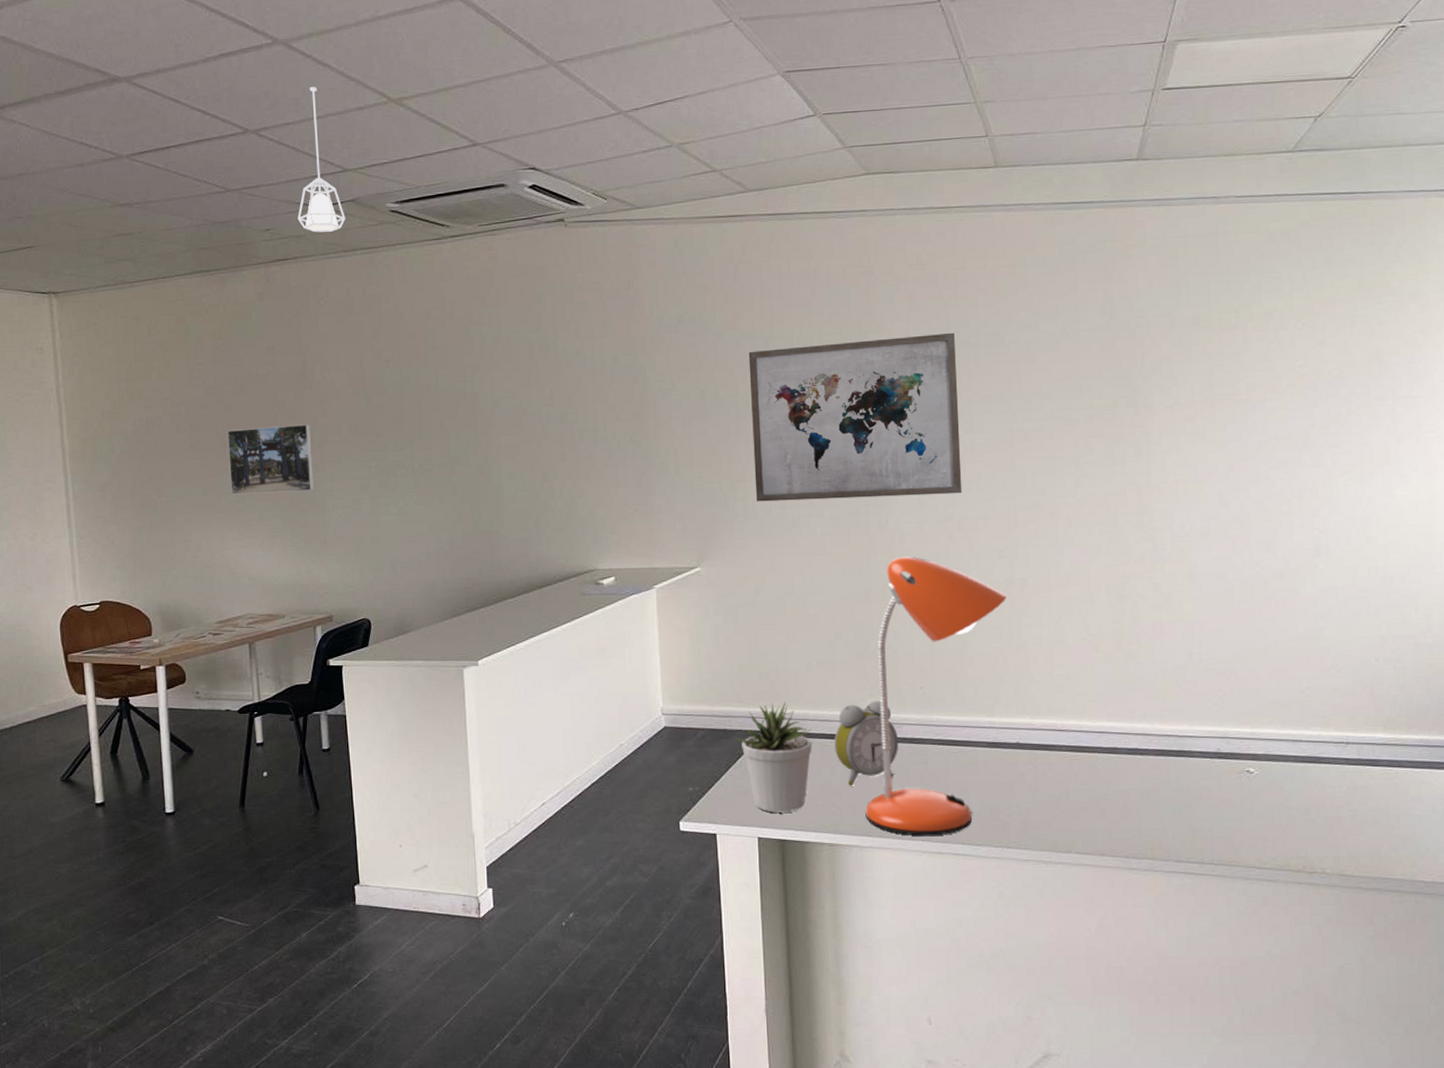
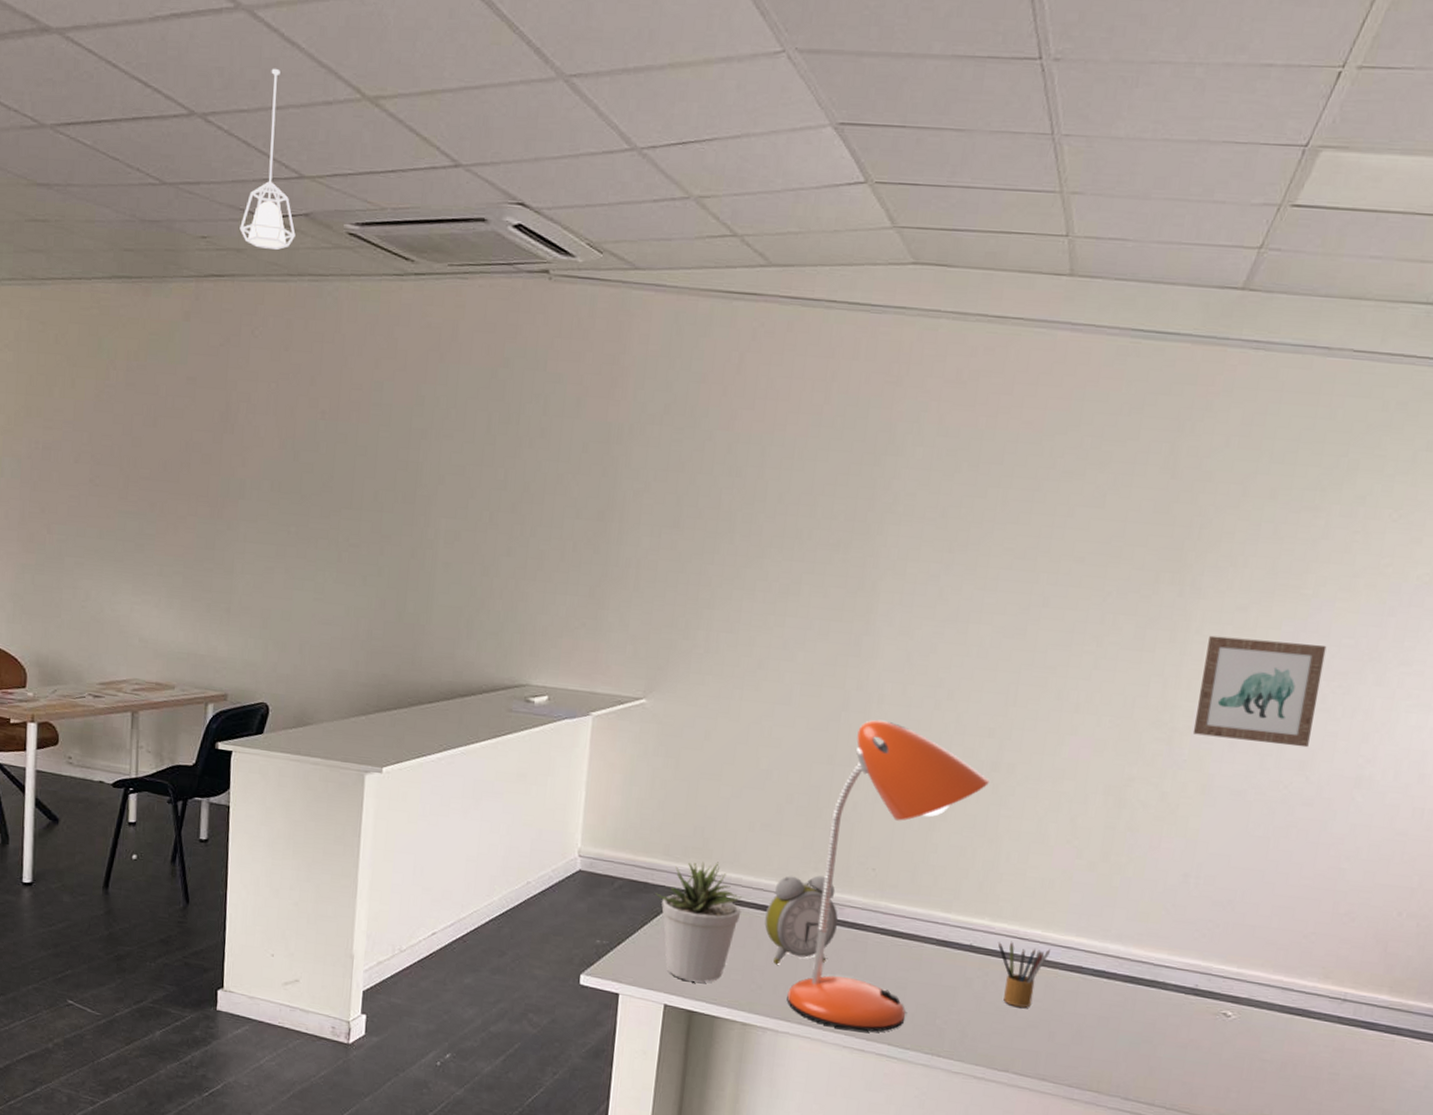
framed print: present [227,424,315,495] -> none [129,467,227,551]
wall art: present [748,332,962,502] -> none [722,458,985,658]
pencil box: none [1040,734,1087,792] -> present [998,941,1050,1008]
wall art: none [1168,441,1269,531] -> present [1192,635,1327,748]

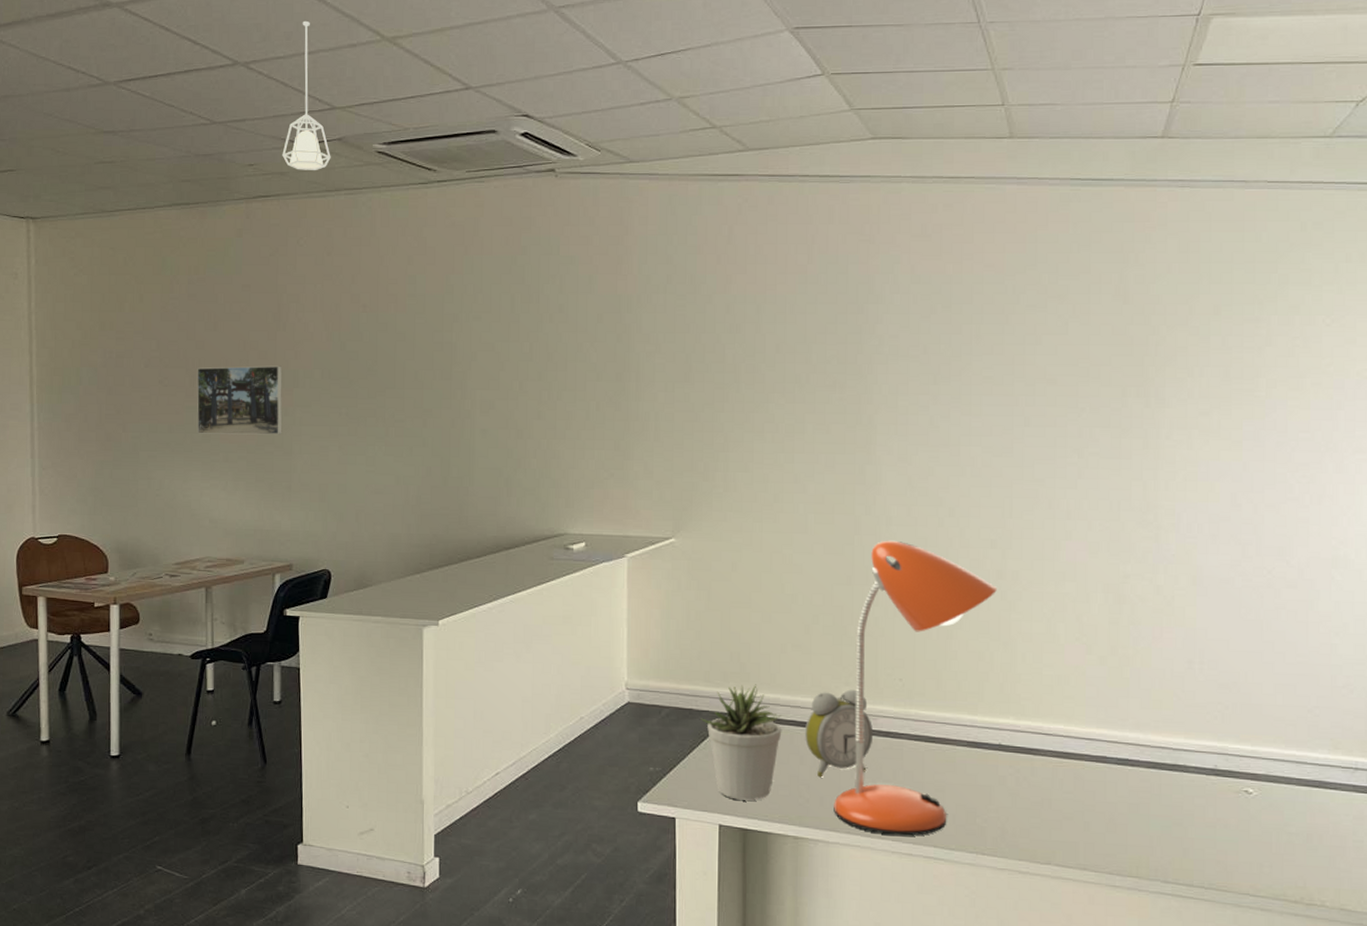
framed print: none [129,467,227,551] -> present [197,365,283,435]
pencil box: present [998,941,1050,1008] -> none [1024,737,1074,800]
wall art: present [1192,635,1327,748] -> none [1176,440,1286,535]

